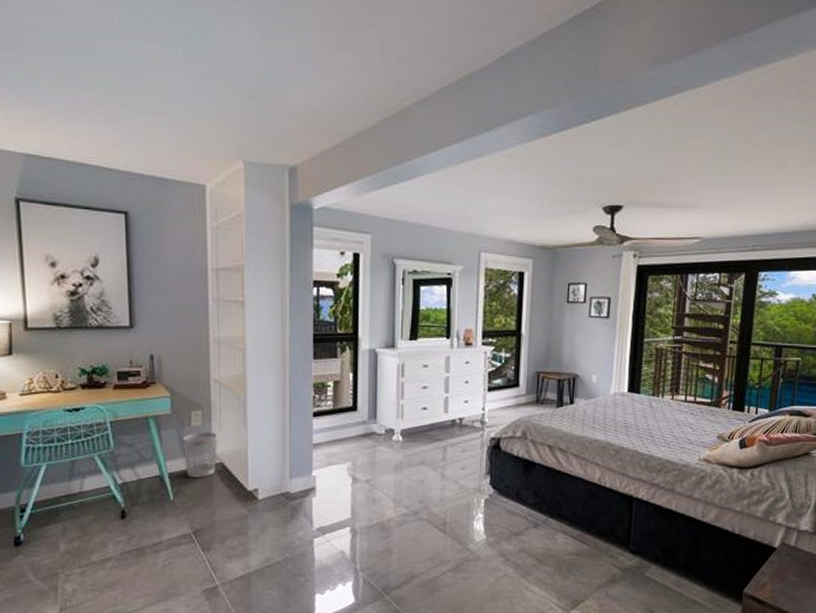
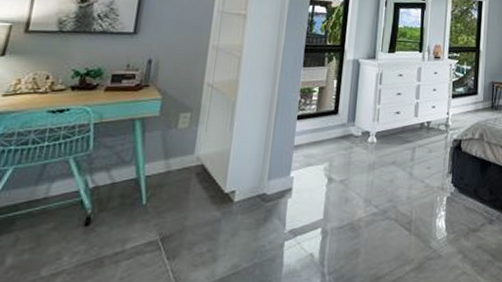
wastebasket: present [182,432,218,477] -> none [164,134,203,180]

